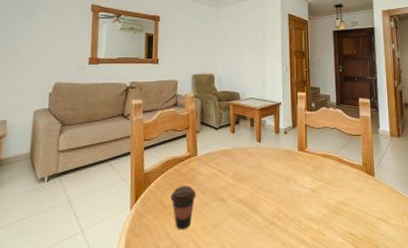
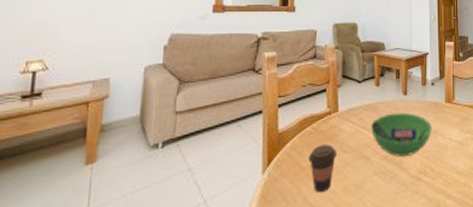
bowl: none [226,159,285,202] -> present [370,112,432,158]

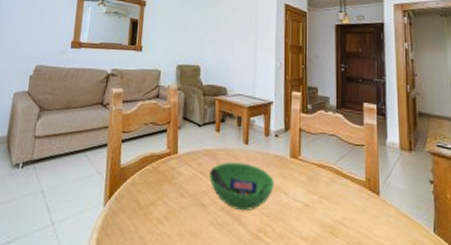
coffee cup: present [308,144,338,192] -> none [146,185,175,234]

